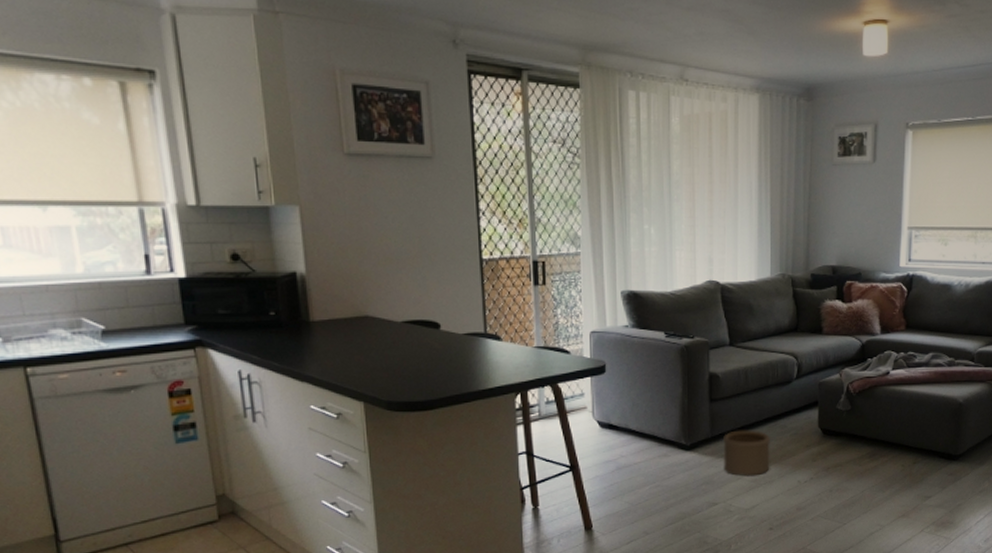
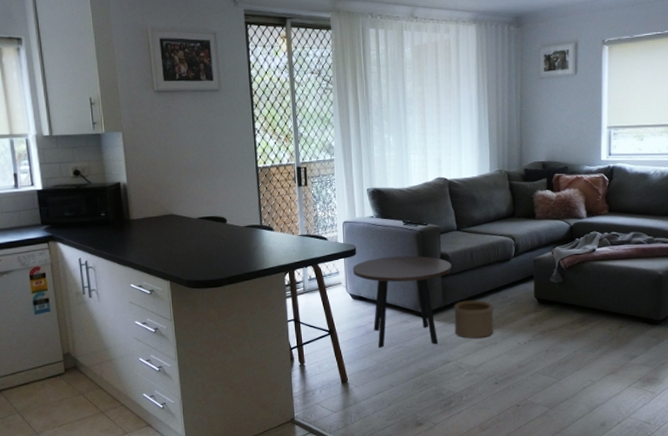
side table: none [601,375,722,487] -> present [352,255,452,348]

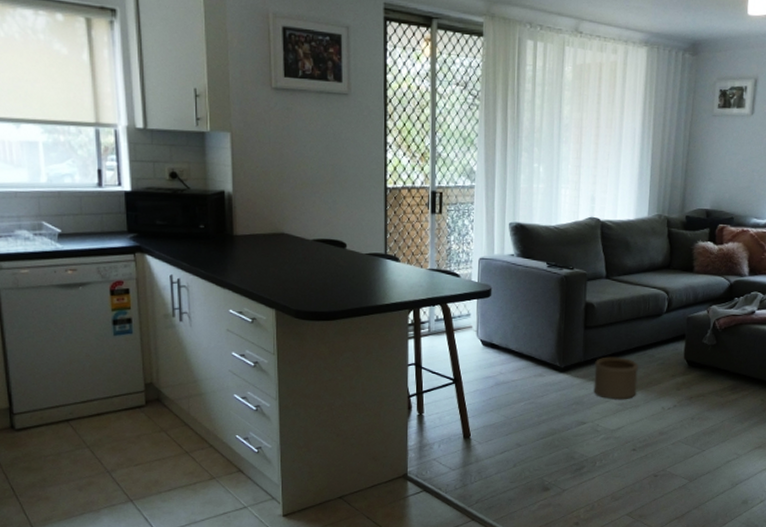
side table: present [352,255,452,348] -> none [485,301,597,404]

